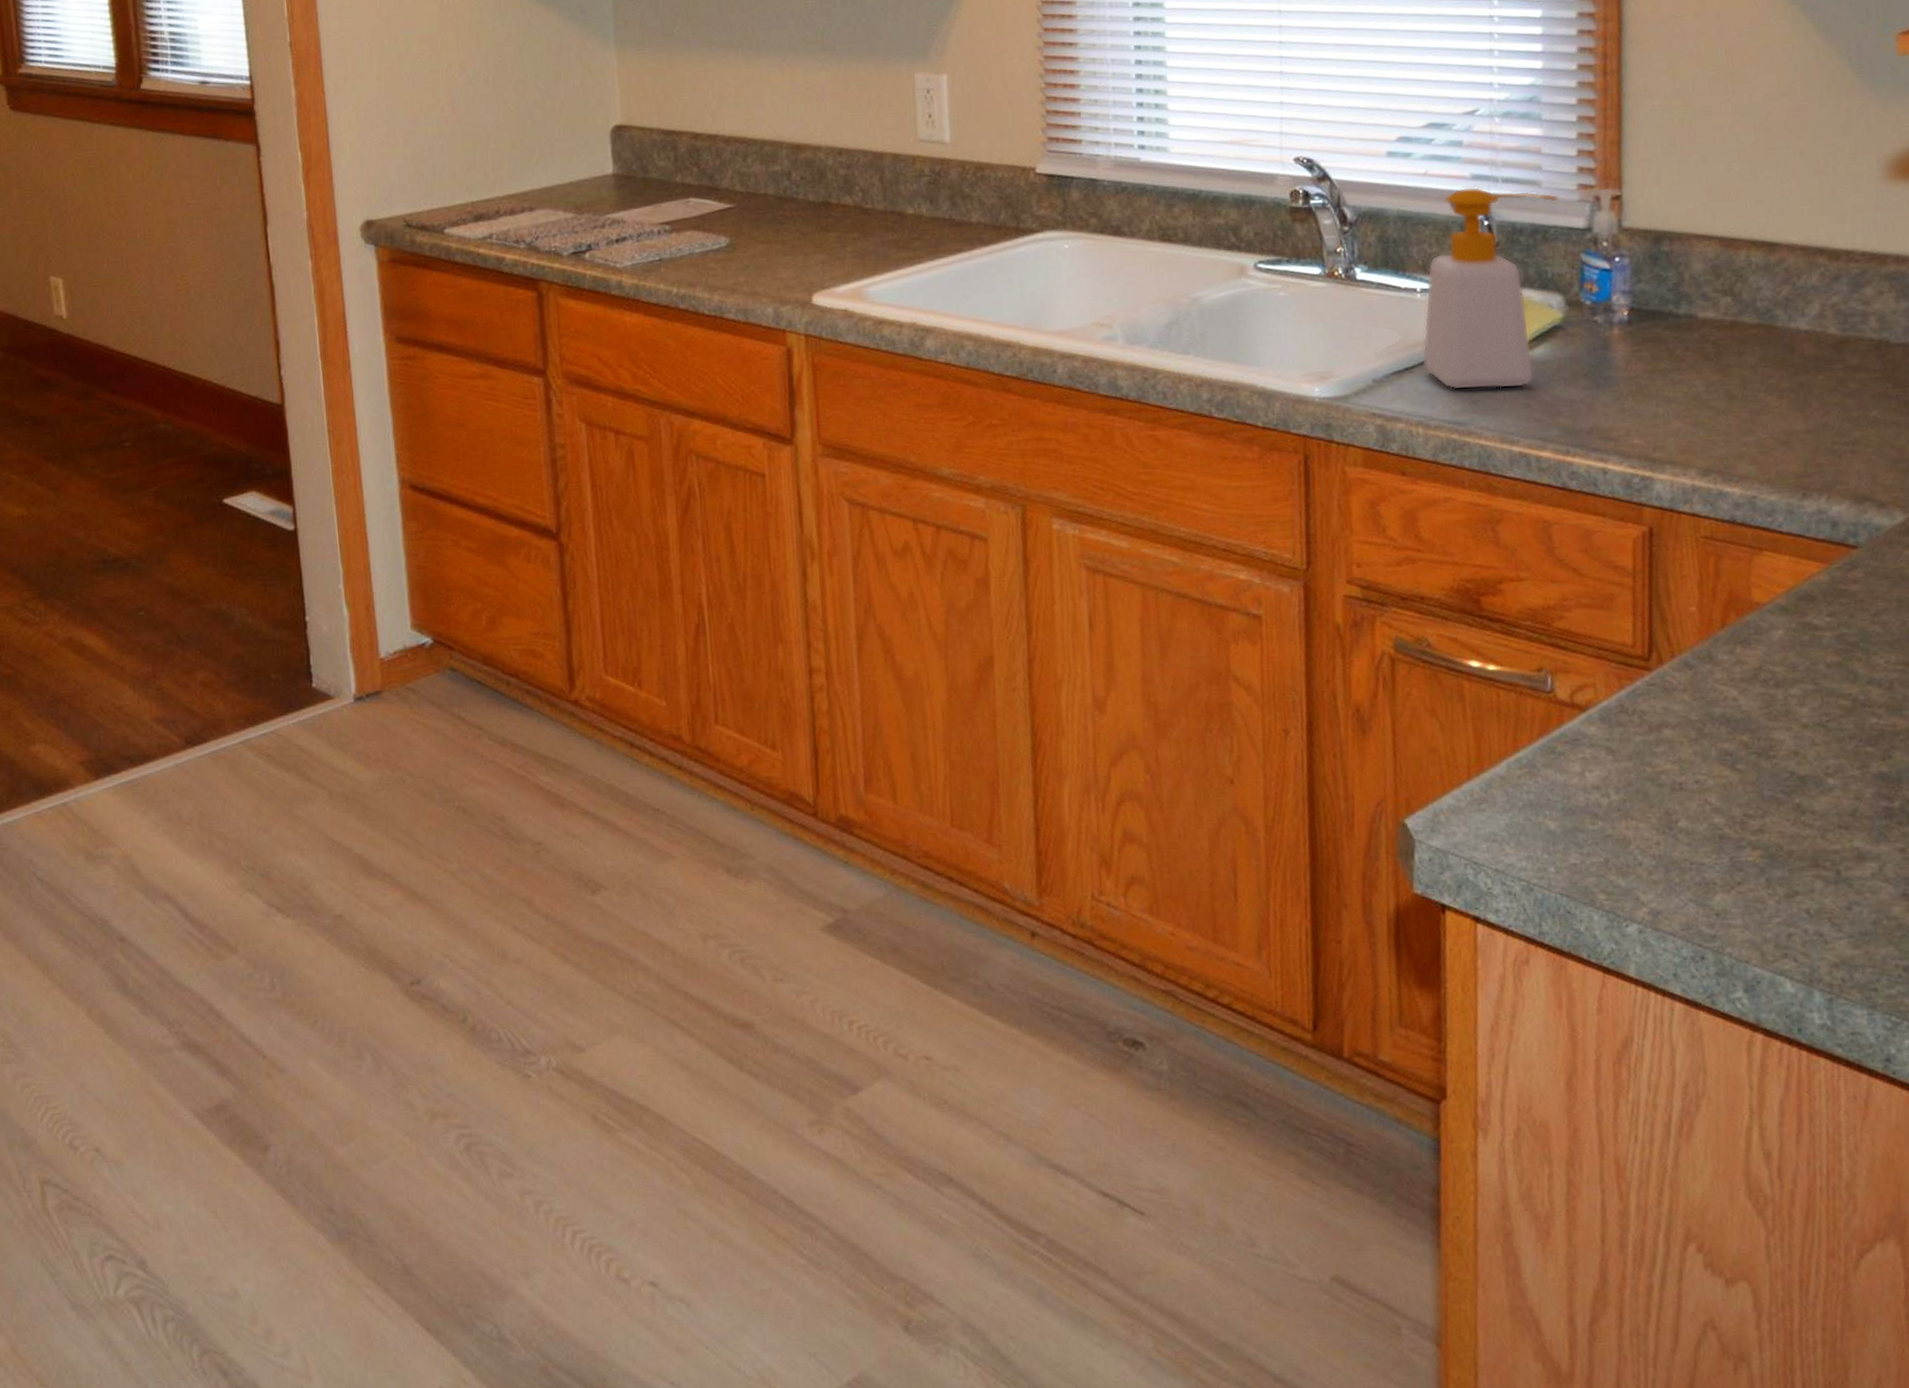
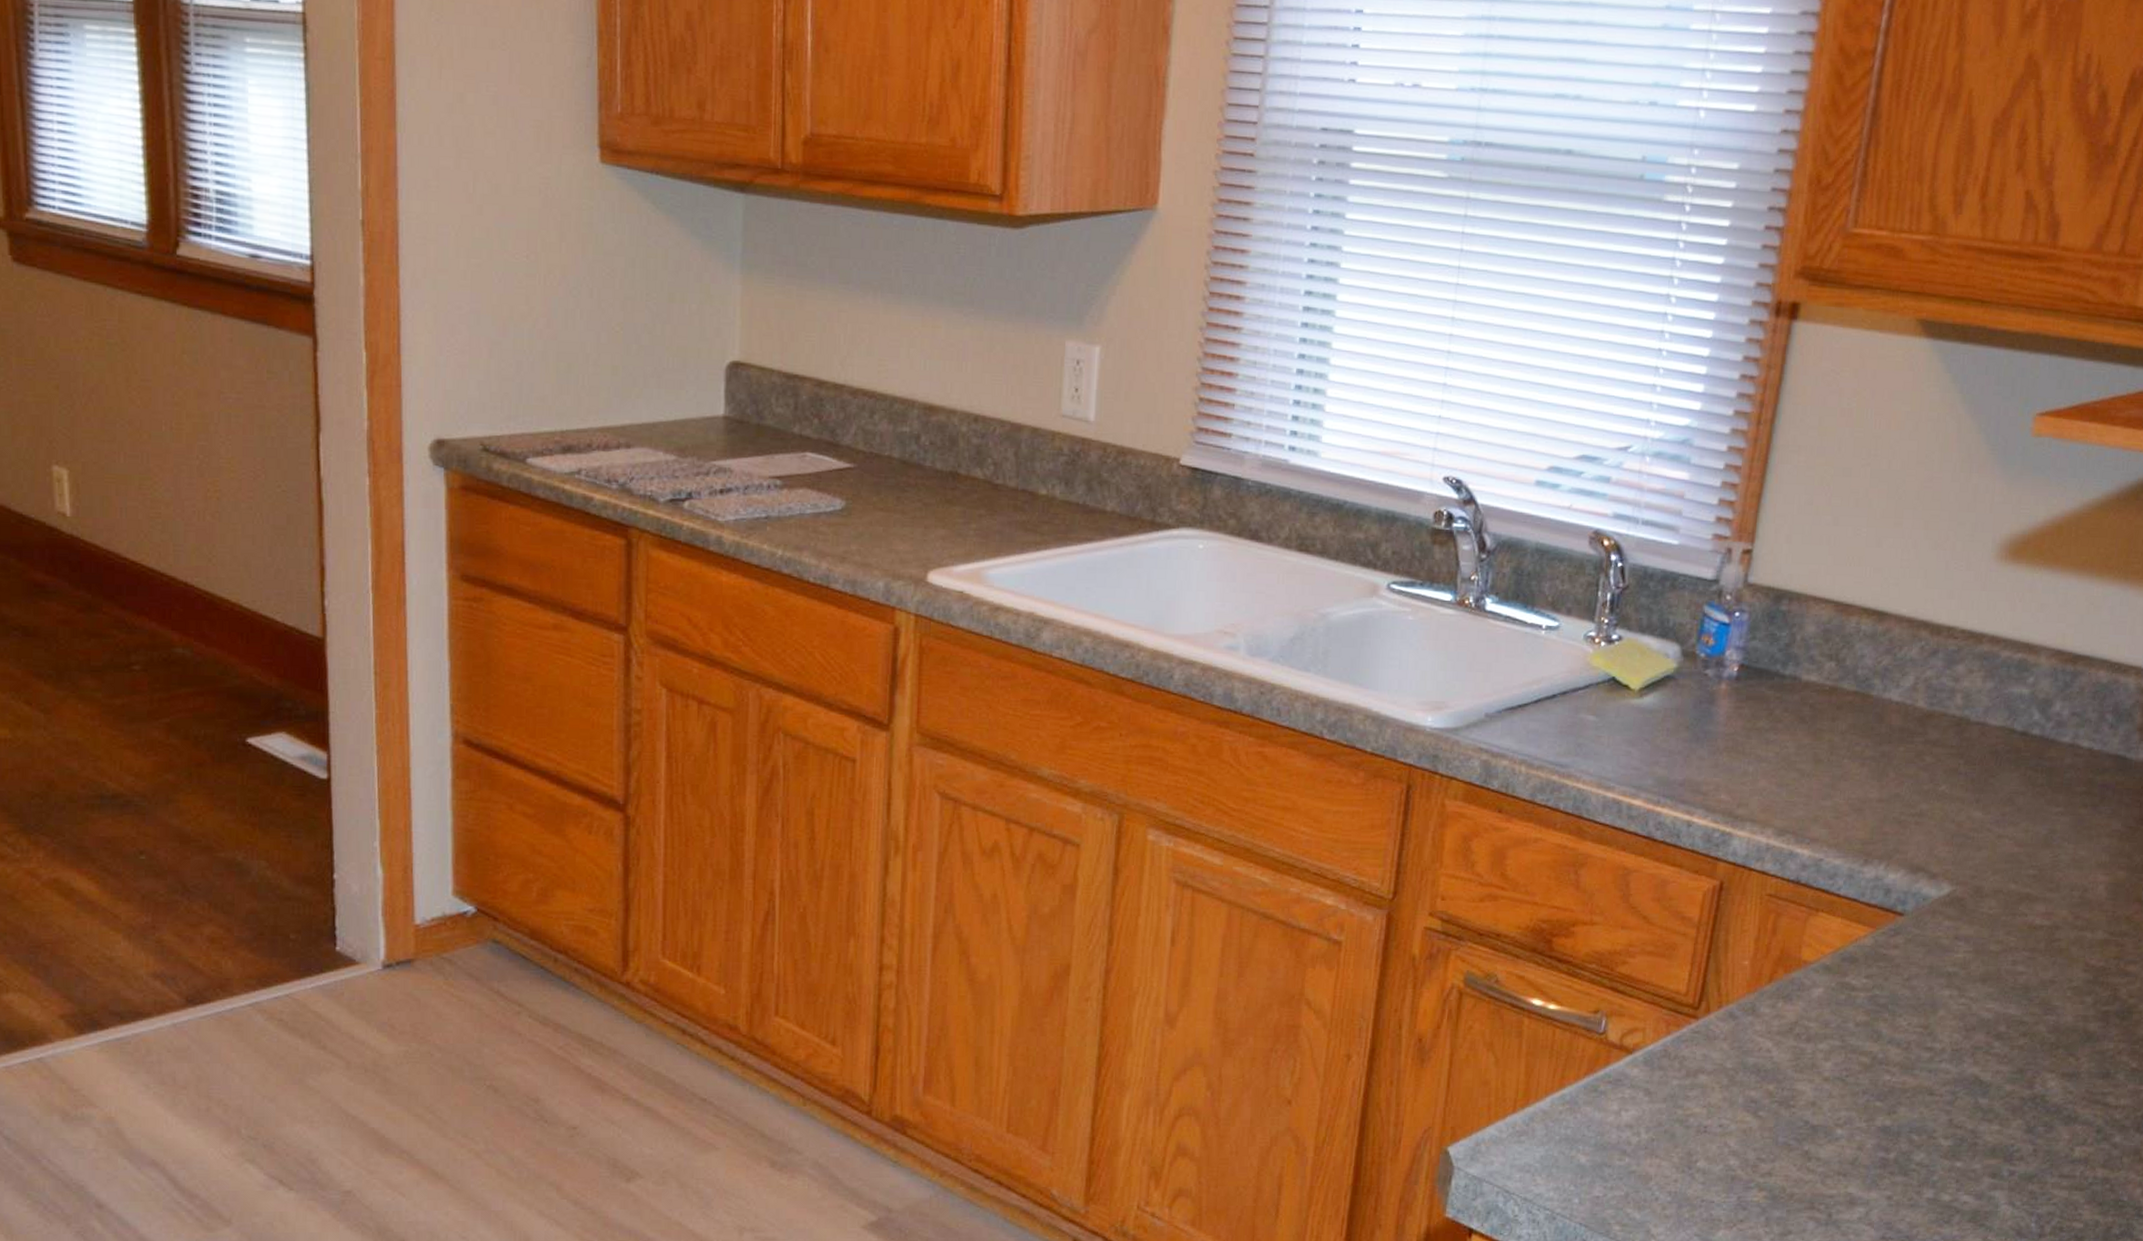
soap bottle: present [1422,186,1558,391] -> none [1535,525,1693,735]

